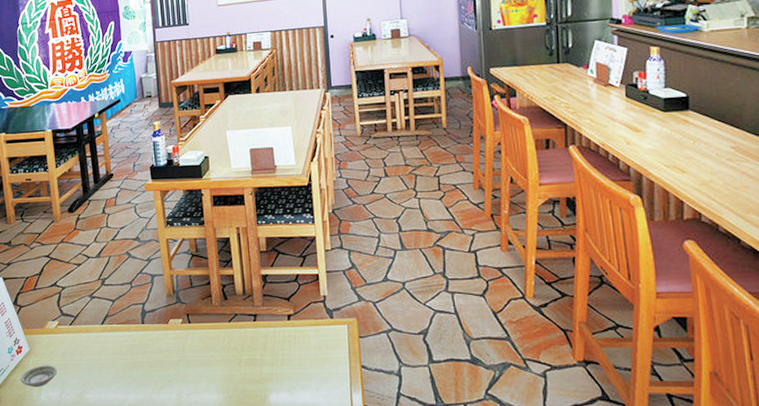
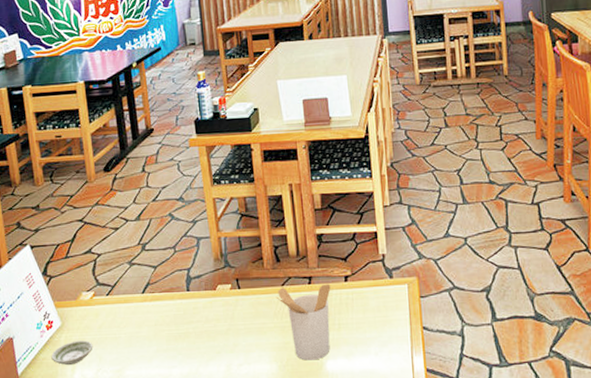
utensil holder: none [223,321,275,393] -> present [275,284,331,361]

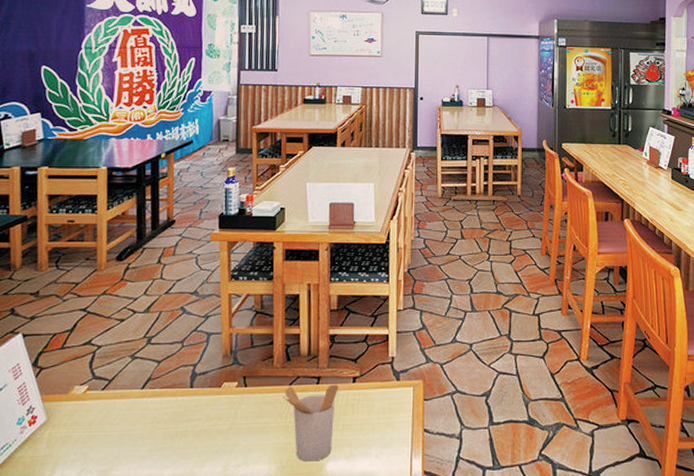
saucer: present [51,340,93,366] -> none [29,438,80,465]

